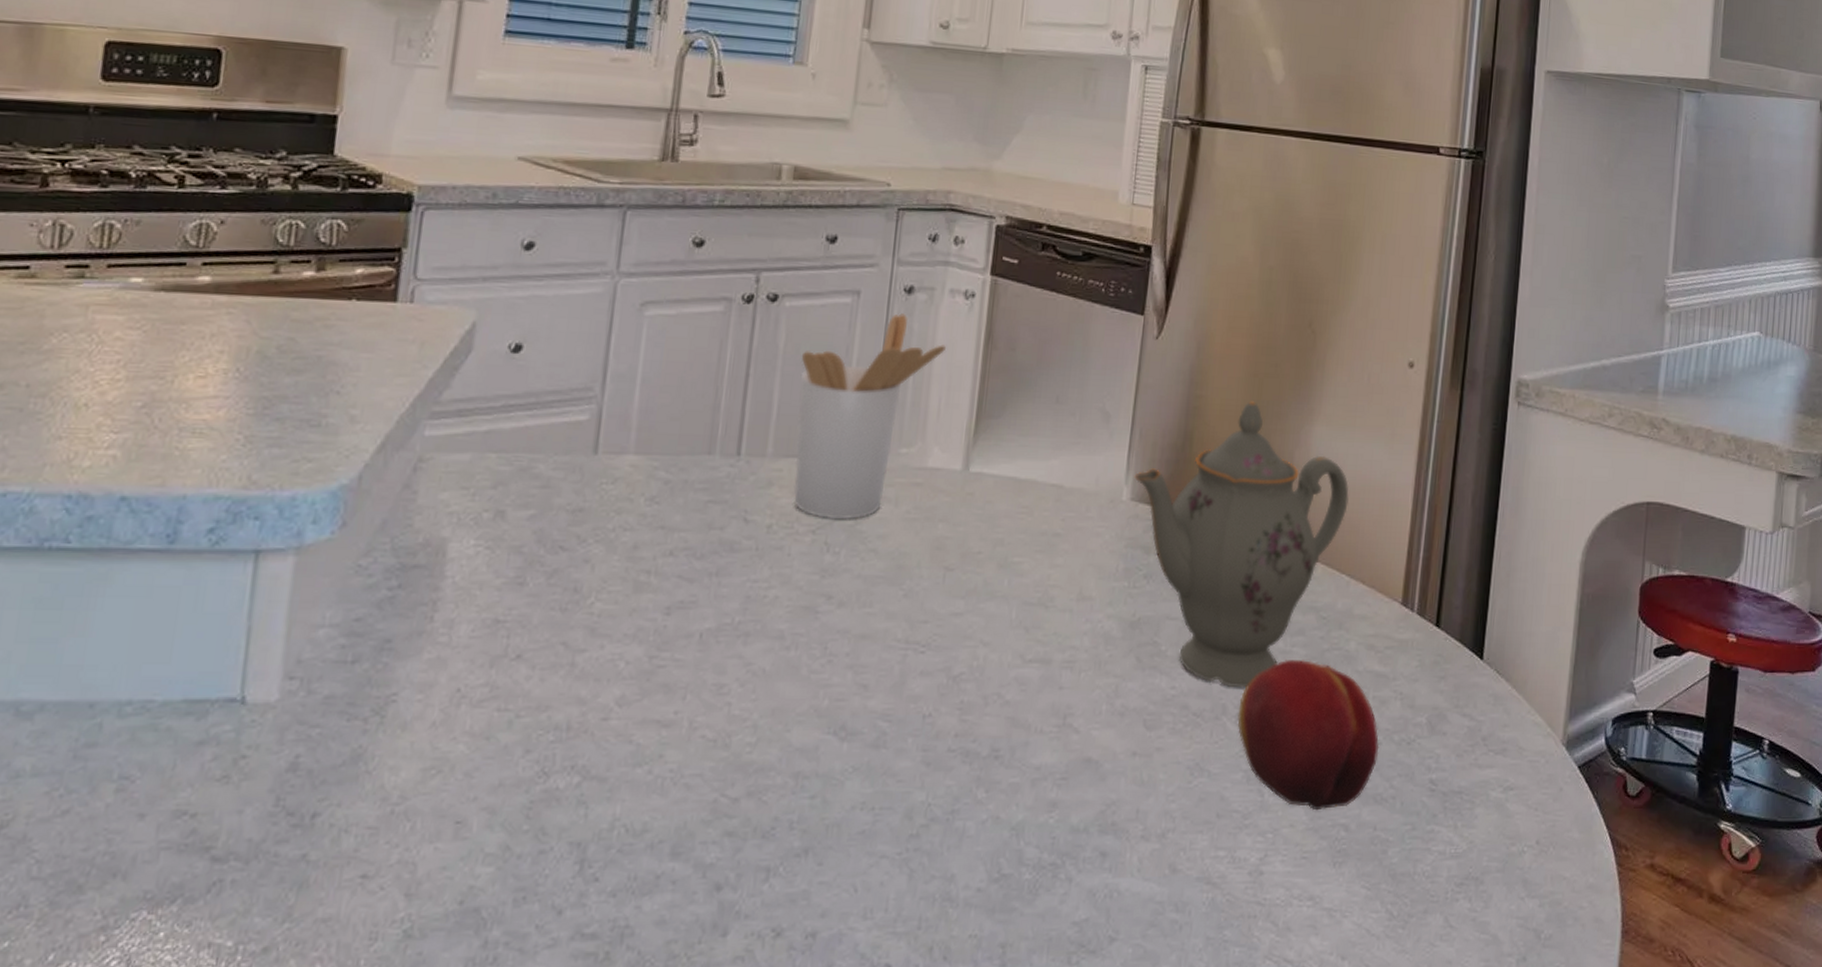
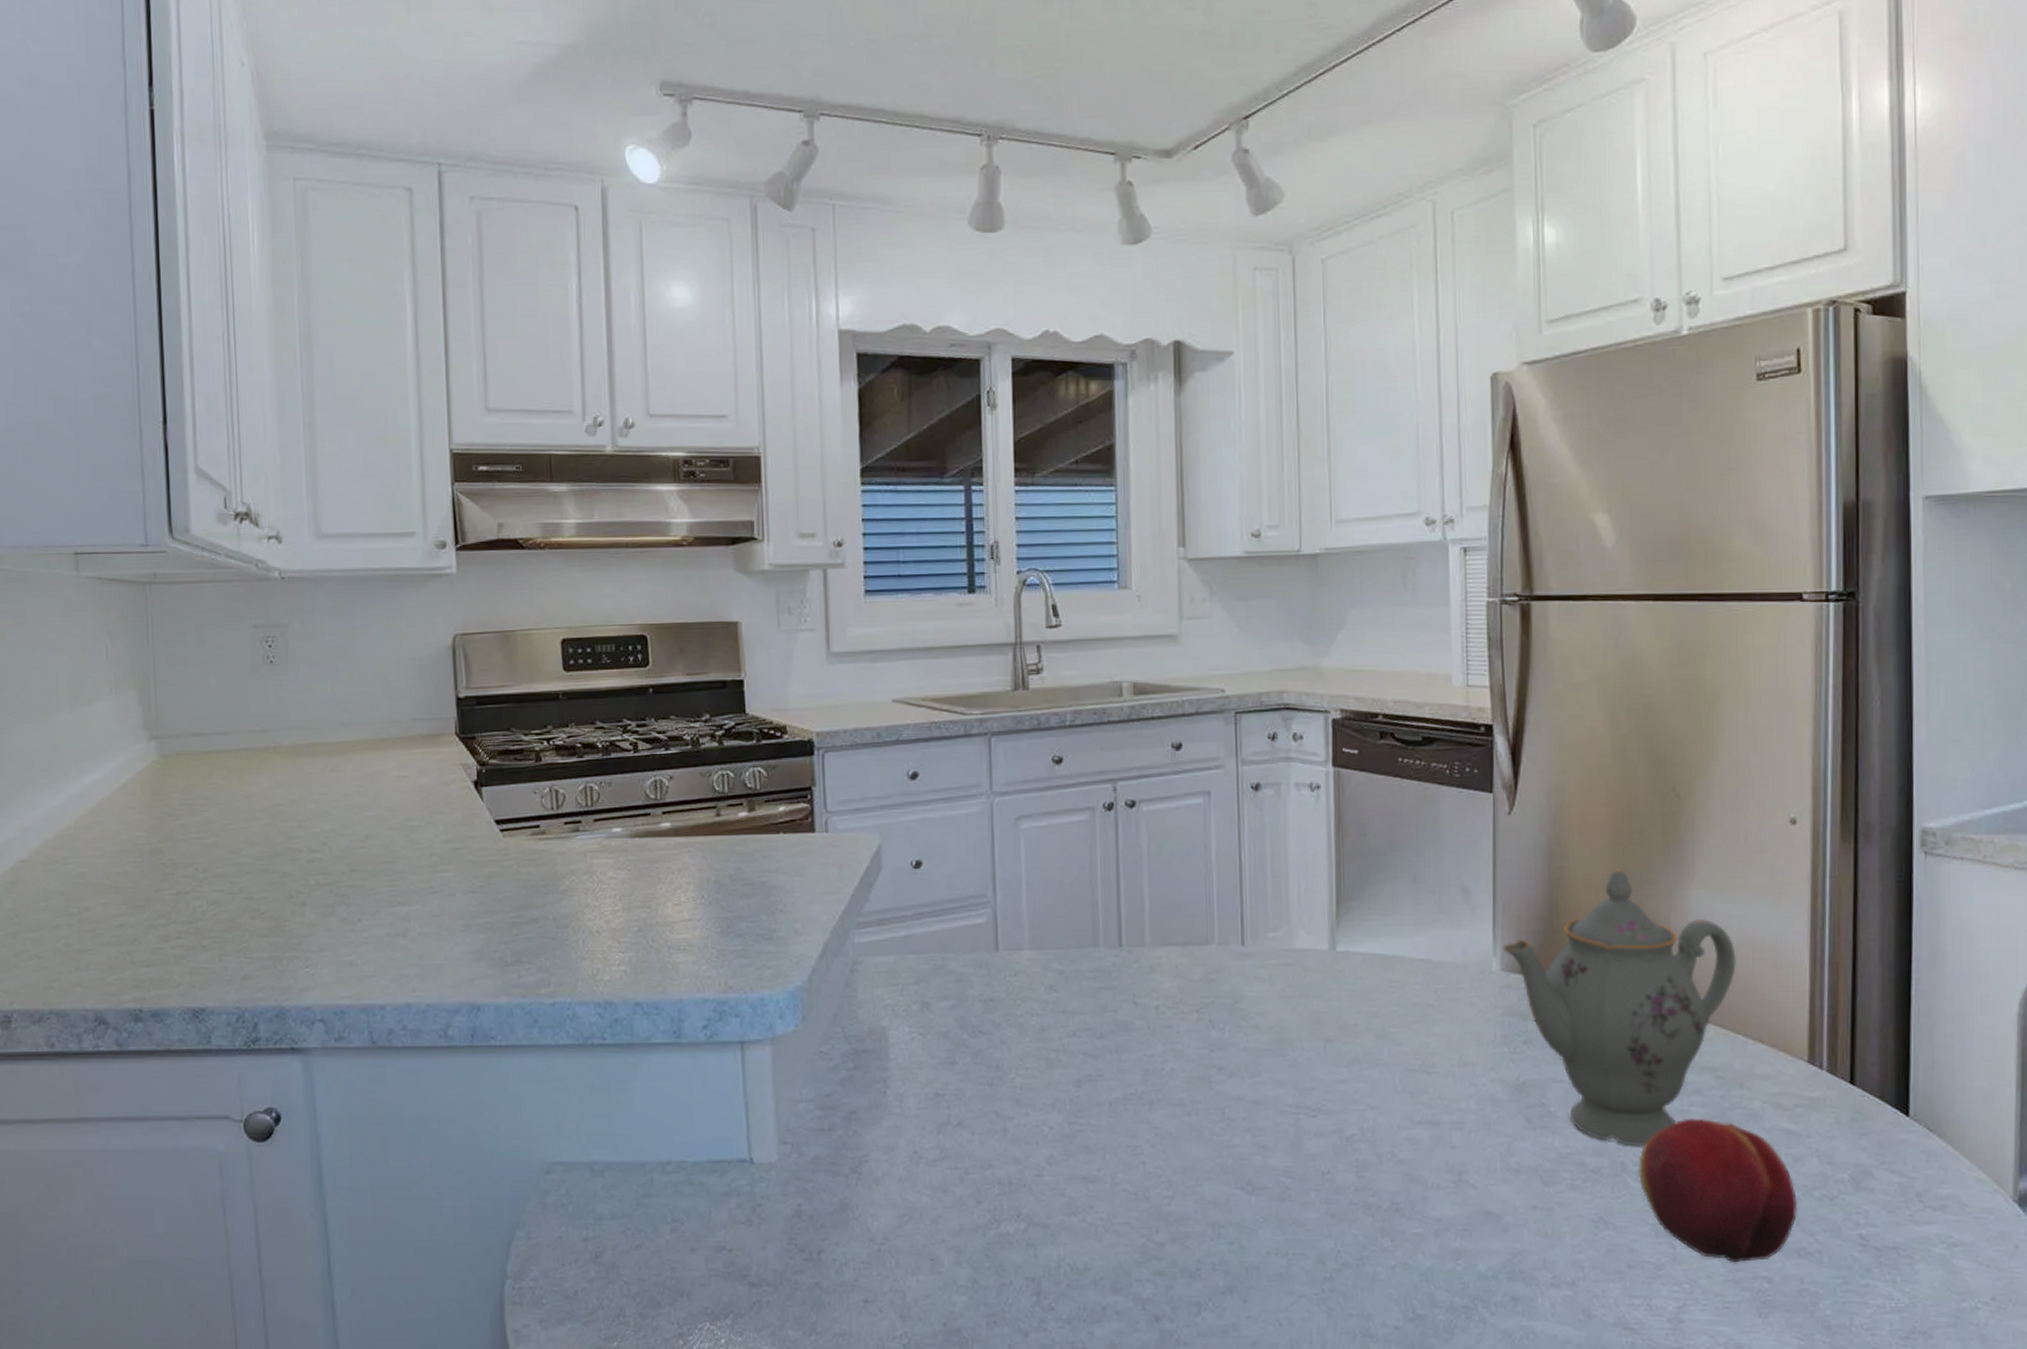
utensil holder: present [794,313,947,520] -> none [1164,809,1299,1000]

